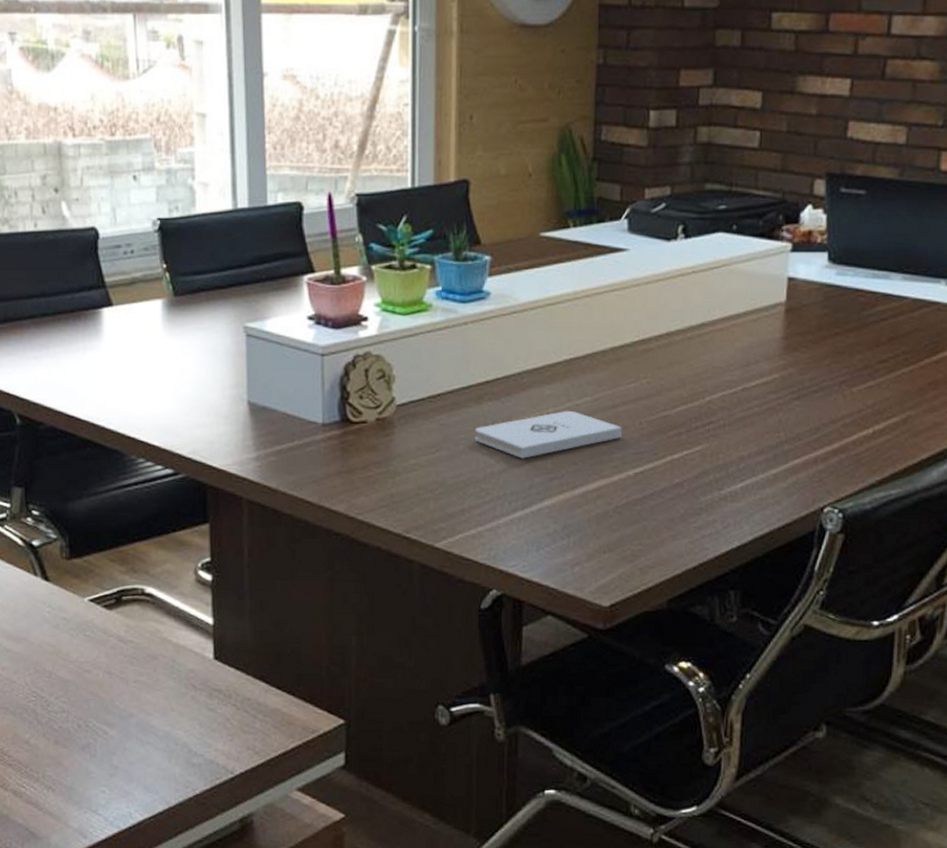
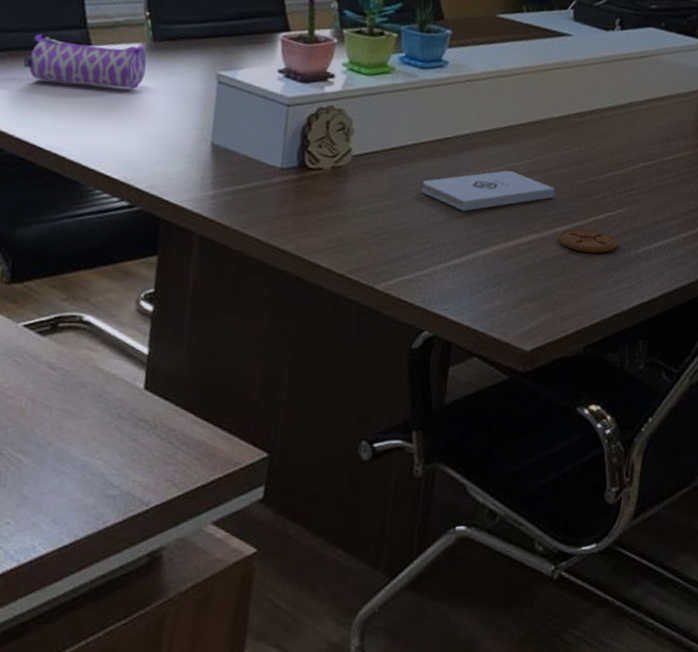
pencil case: none [49,298,171,350] -> present [23,34,146,90]
coaster: none [630,470,699,497] -> present [558,228,619,253]

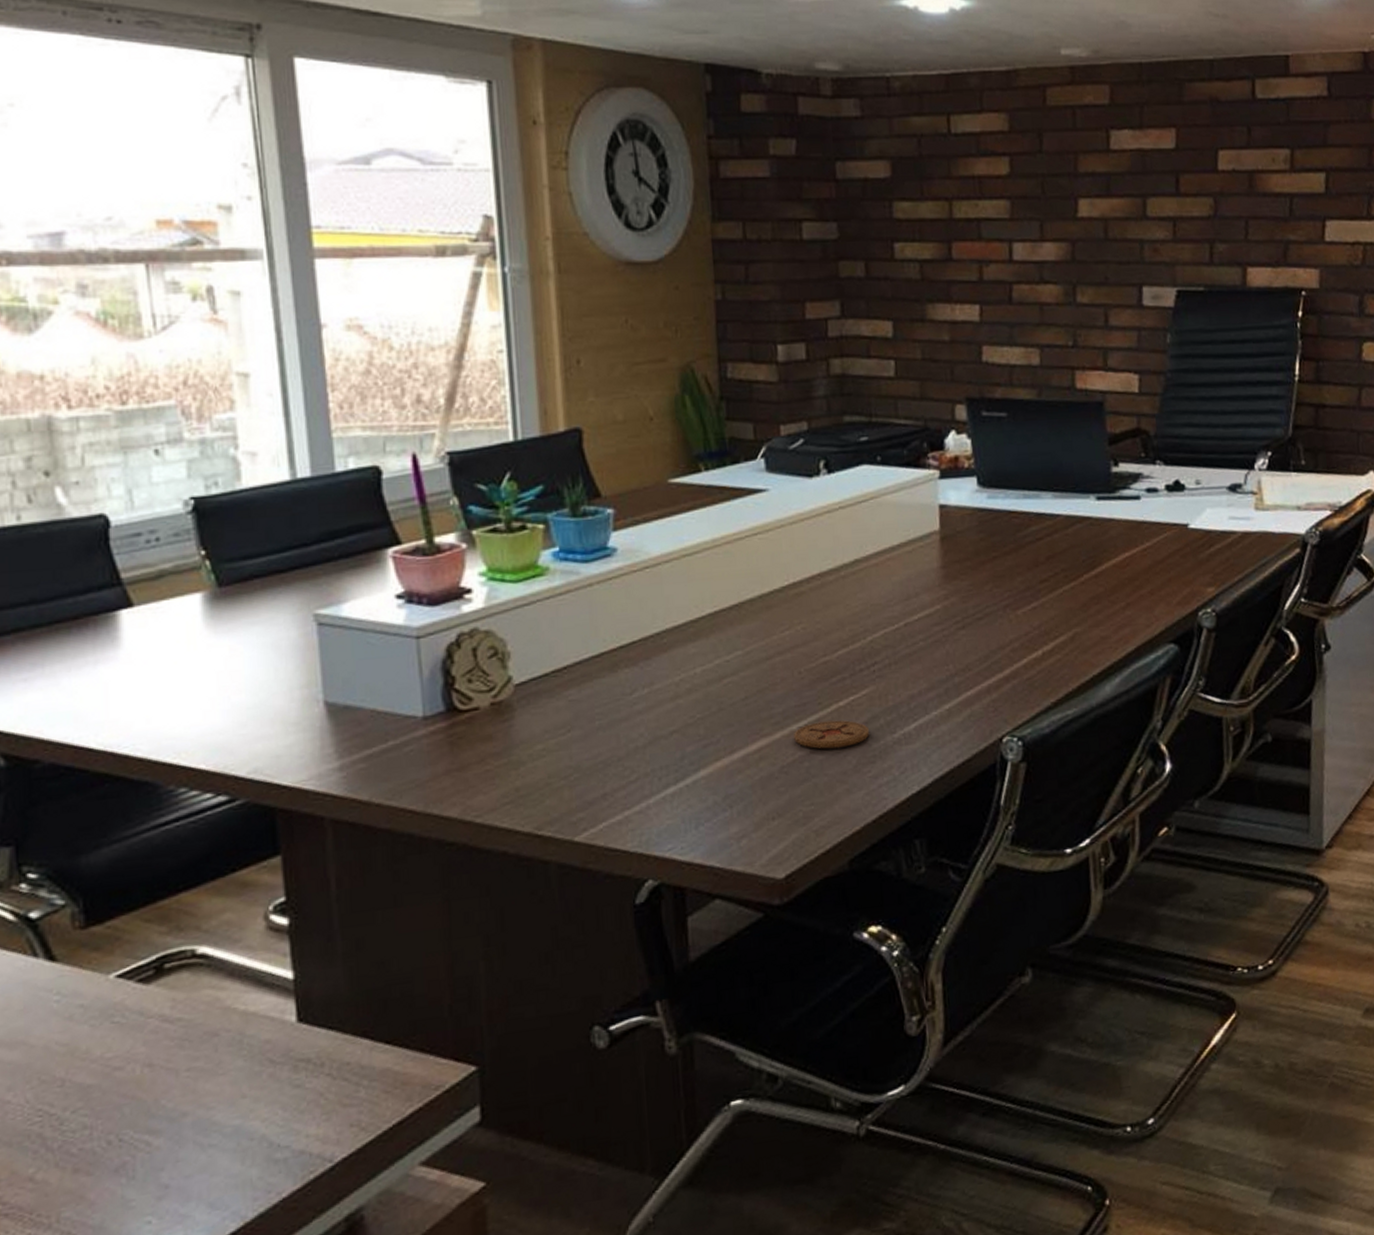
pencil case: present [23,34,146,90] -> none [42,594,216,662]
notepad: present [421,170,555,211] -> none [611,668,781,728]

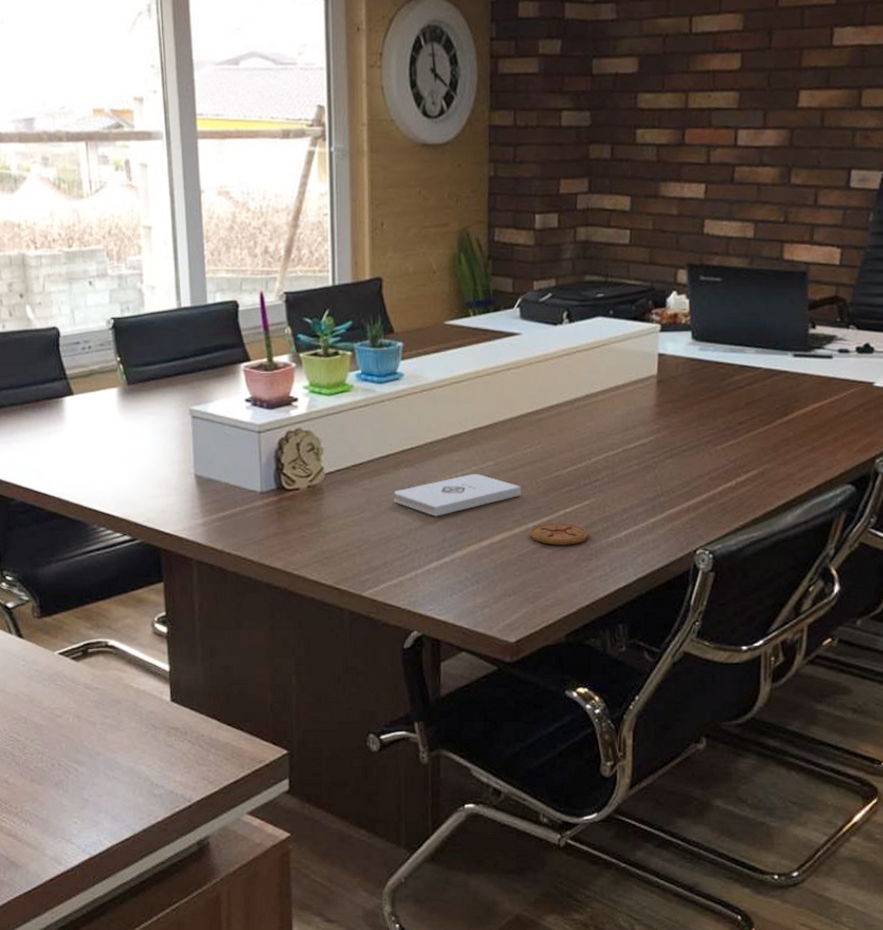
notepad: none [611,668,781,728] -> present [393,474,521,516]

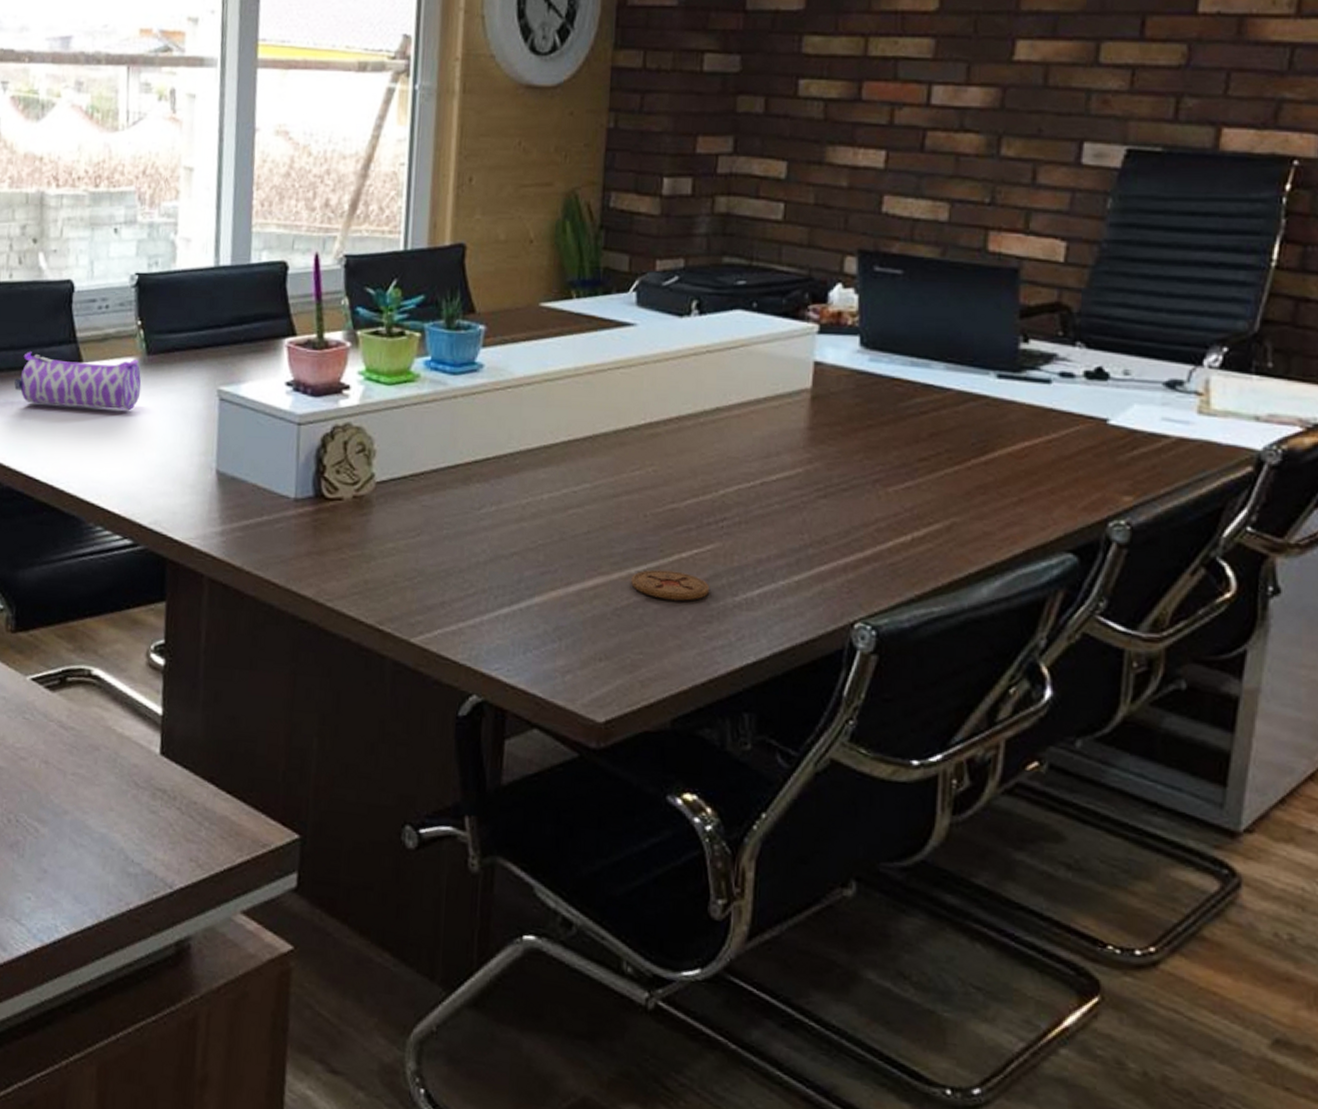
pencil case: none [17,389,126,432] -> present [14,351,142,411]
notepad: present [393,474,521,516] -> none [459,498,624,549]

